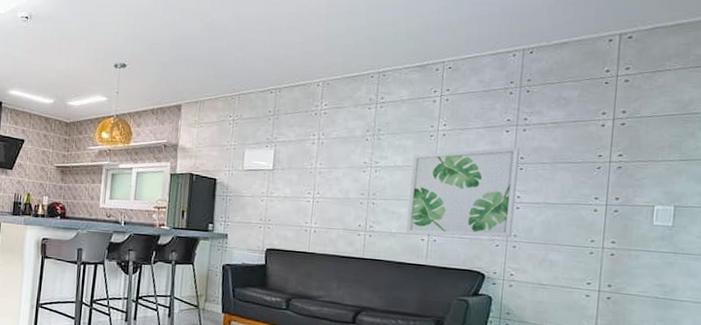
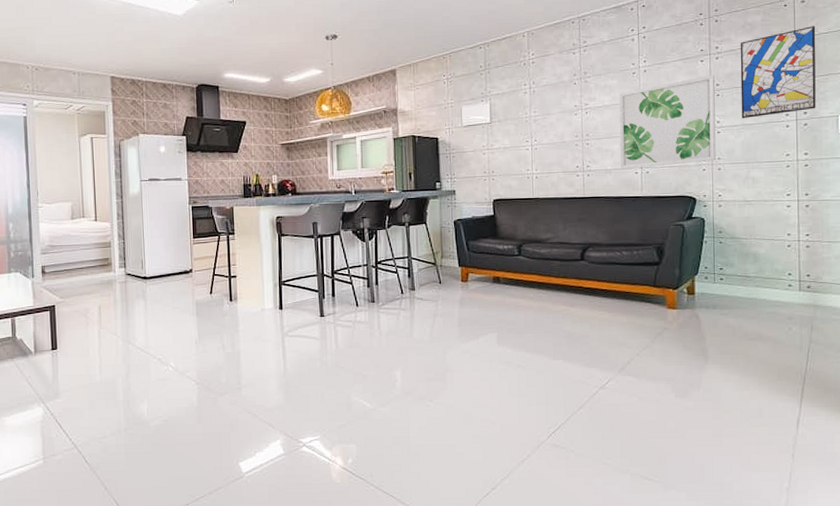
wall art: none [544,107,639,197] -> present [740,26,816,119]

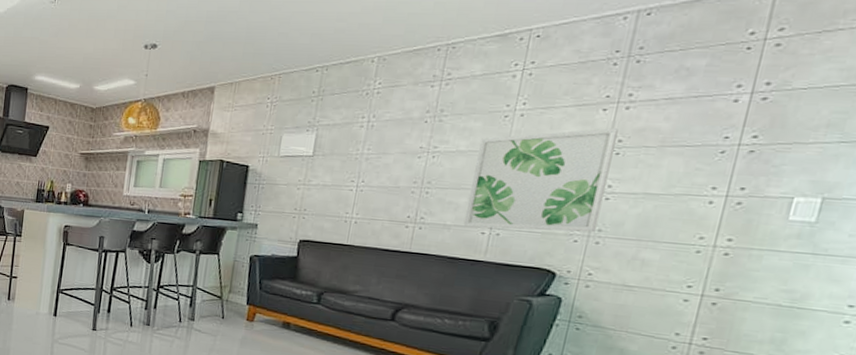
wall art: present [740,26,816,119] -> none [644,78,790,187]

